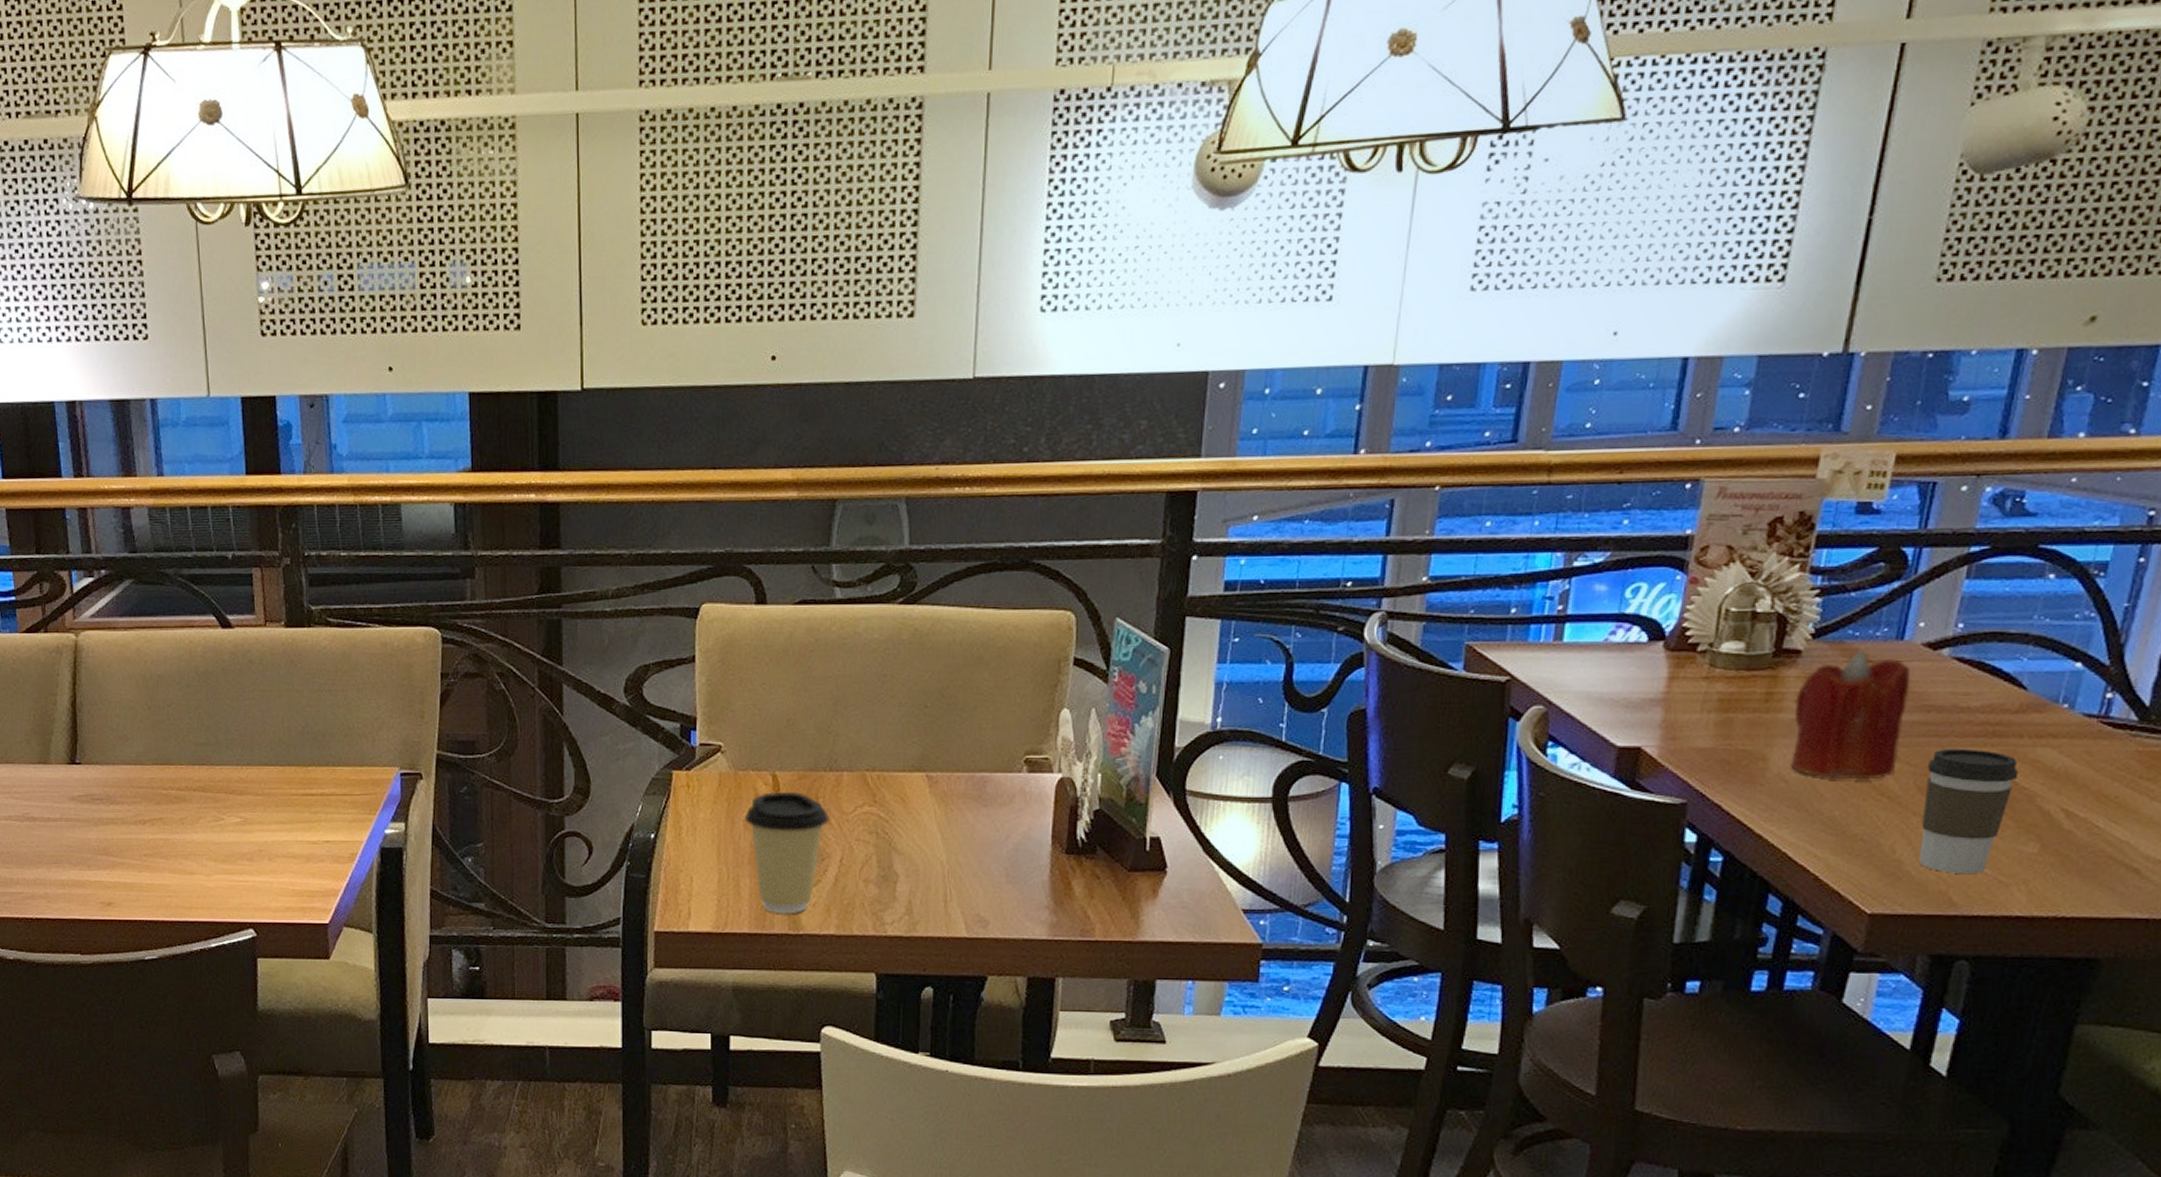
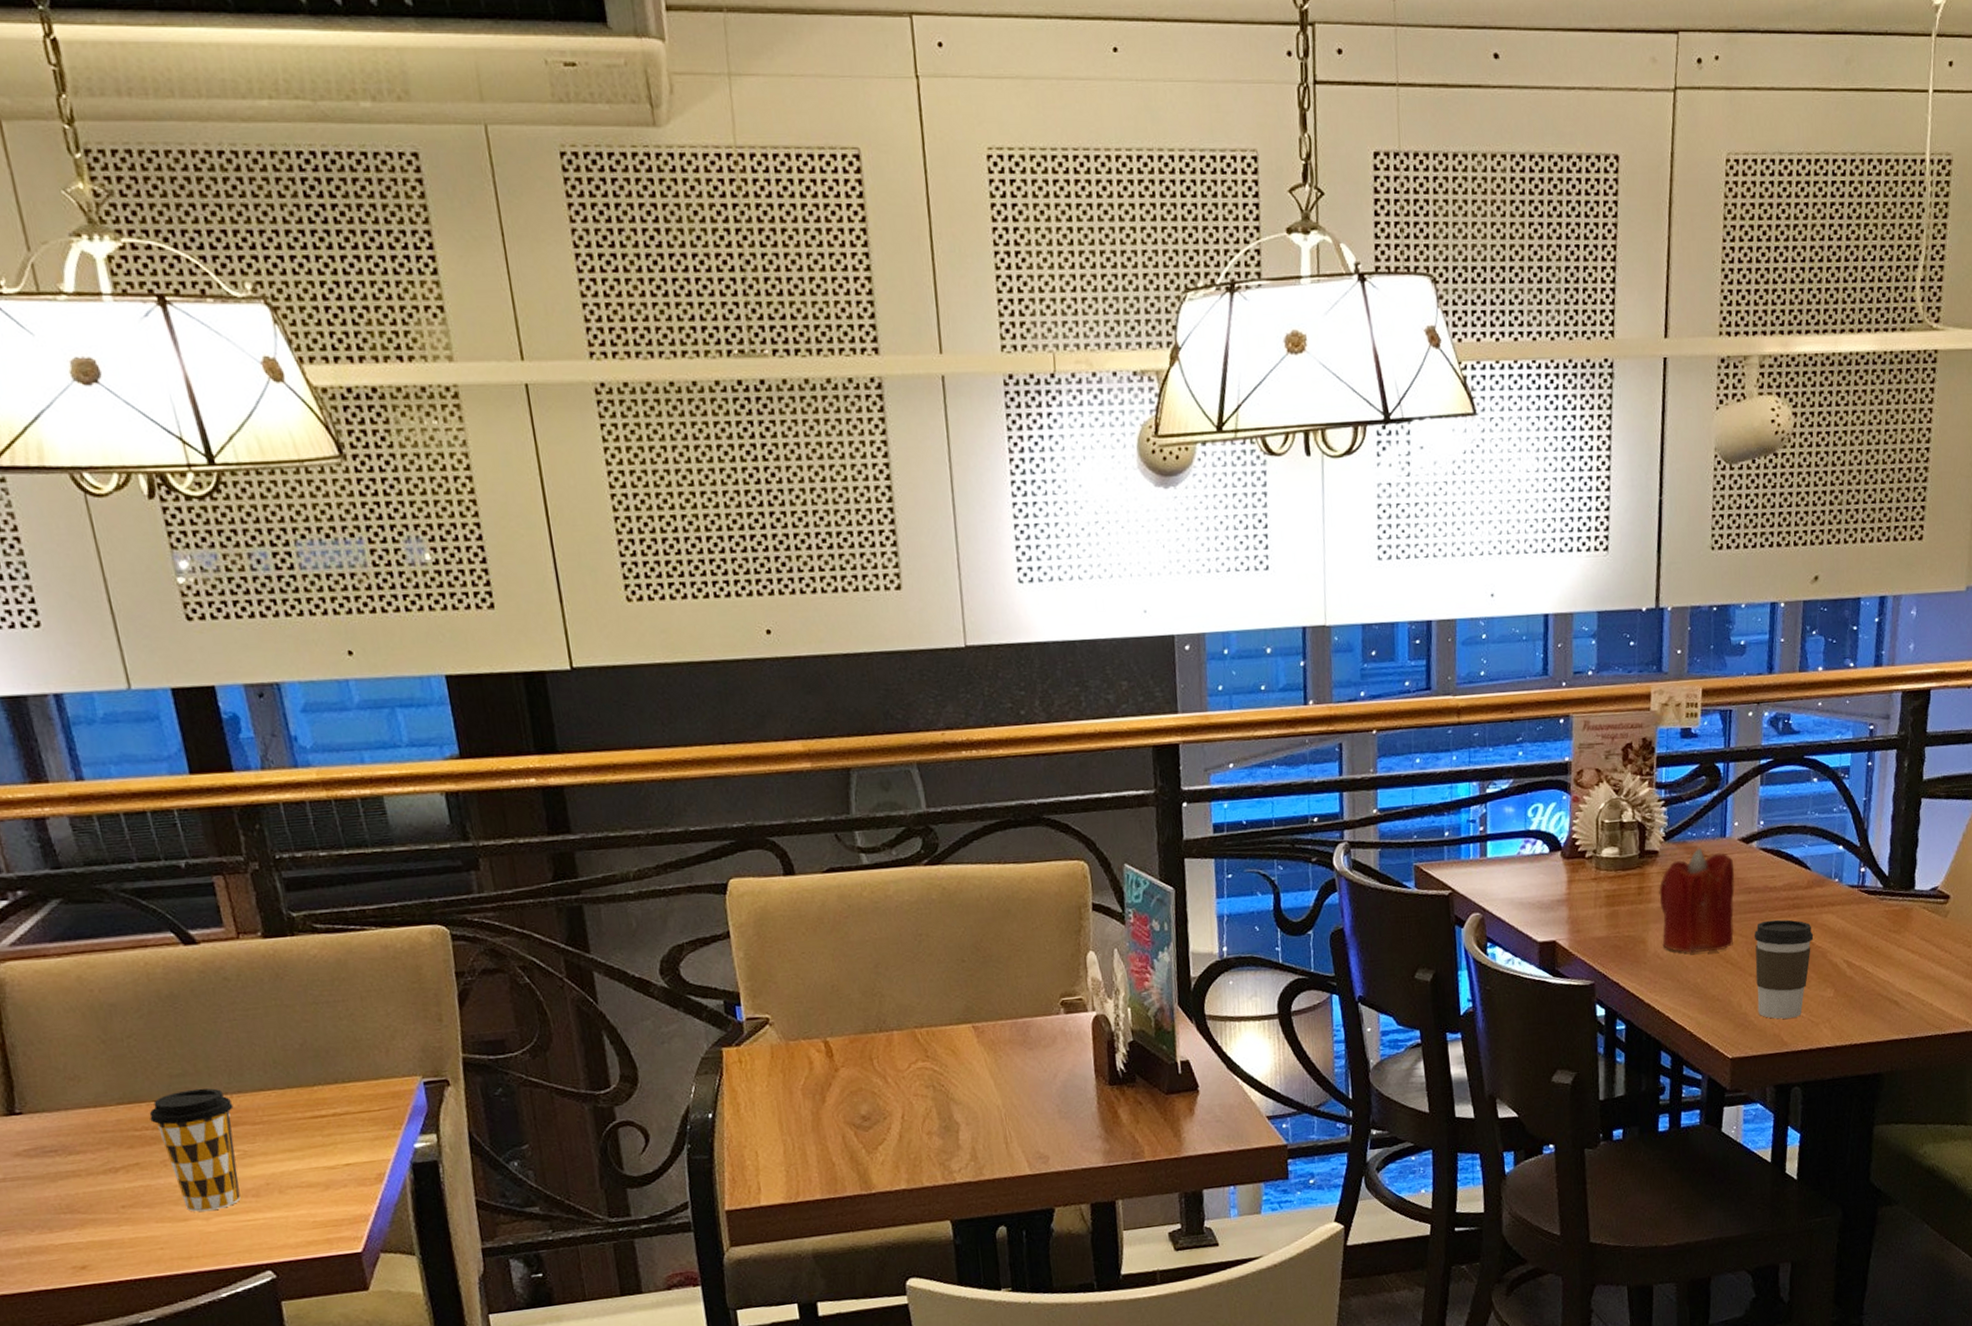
coffee cup: none [176,757,242,869] -> present [149,1088,241,1212]
coffee cup: present [744,791,829,913] -> none [801,1055,886,1176]

